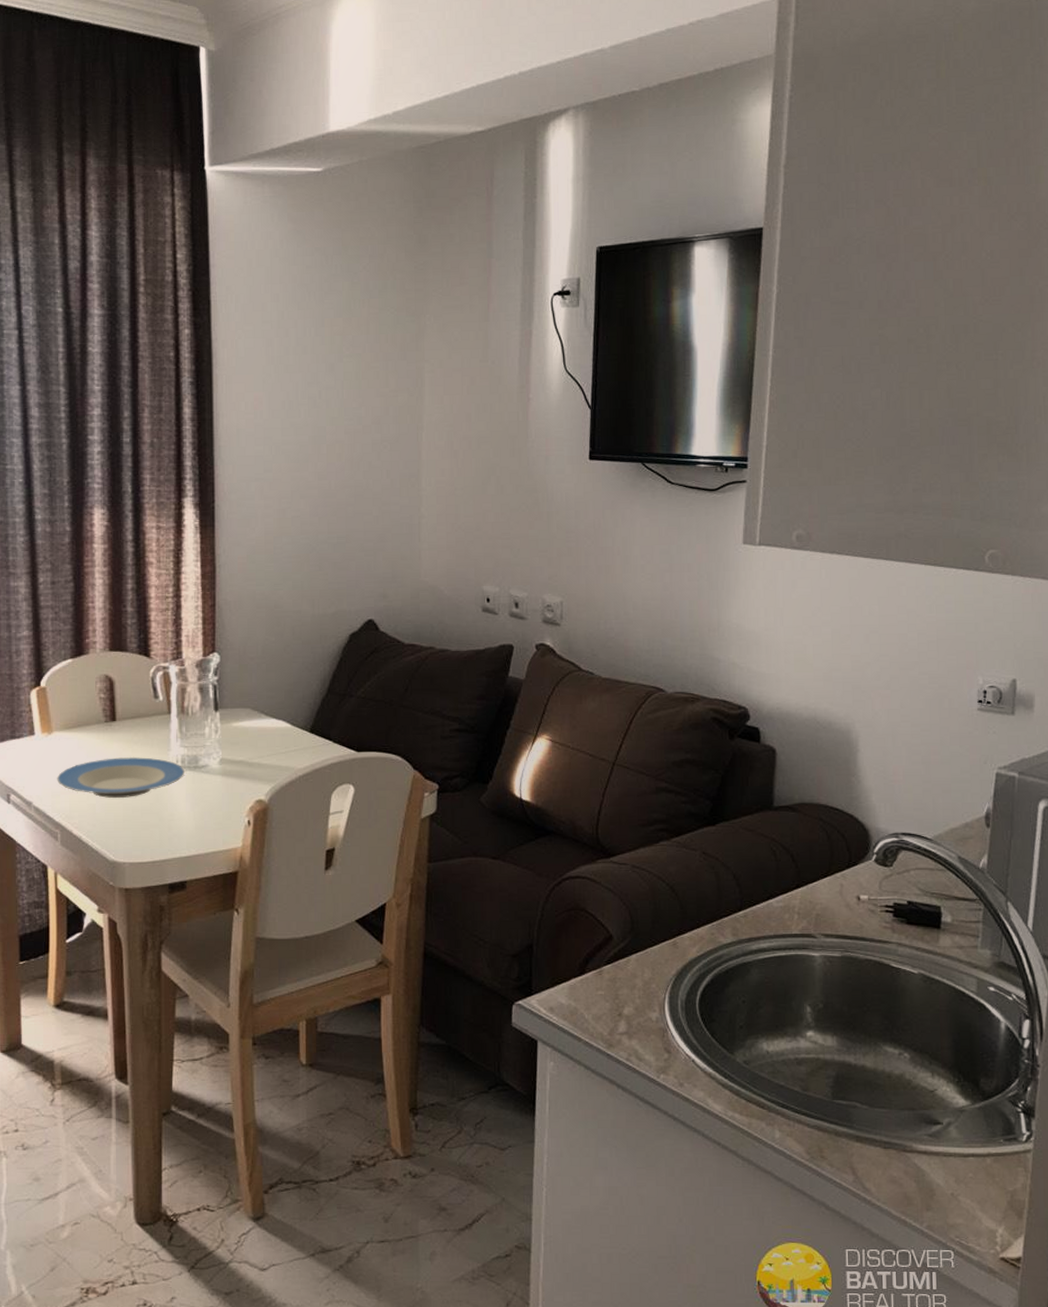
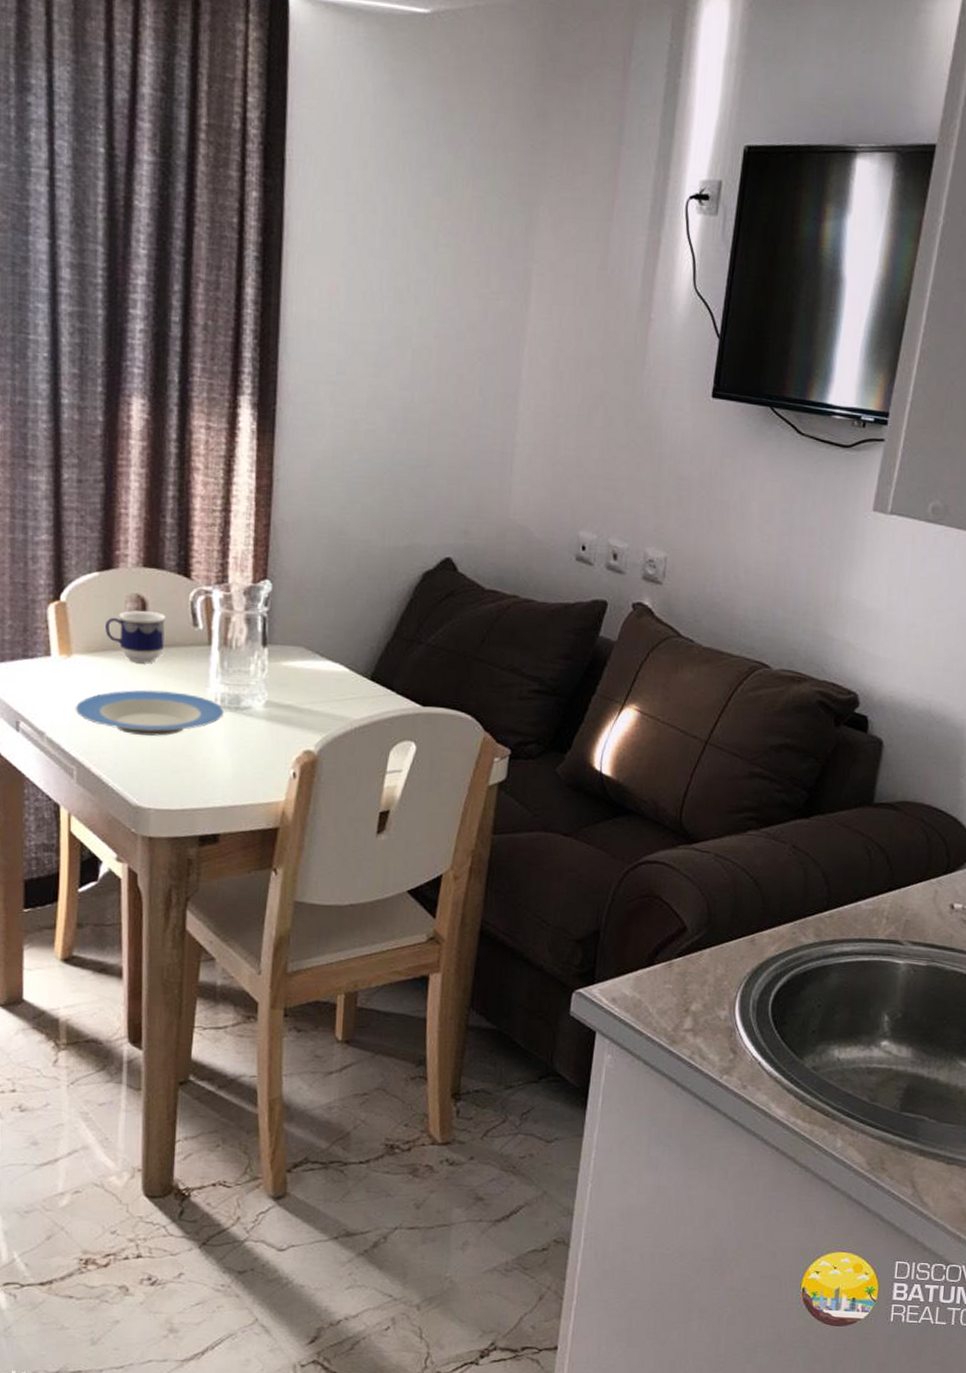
cup: none [80,688,131,734] -> present [105,610,166,663]

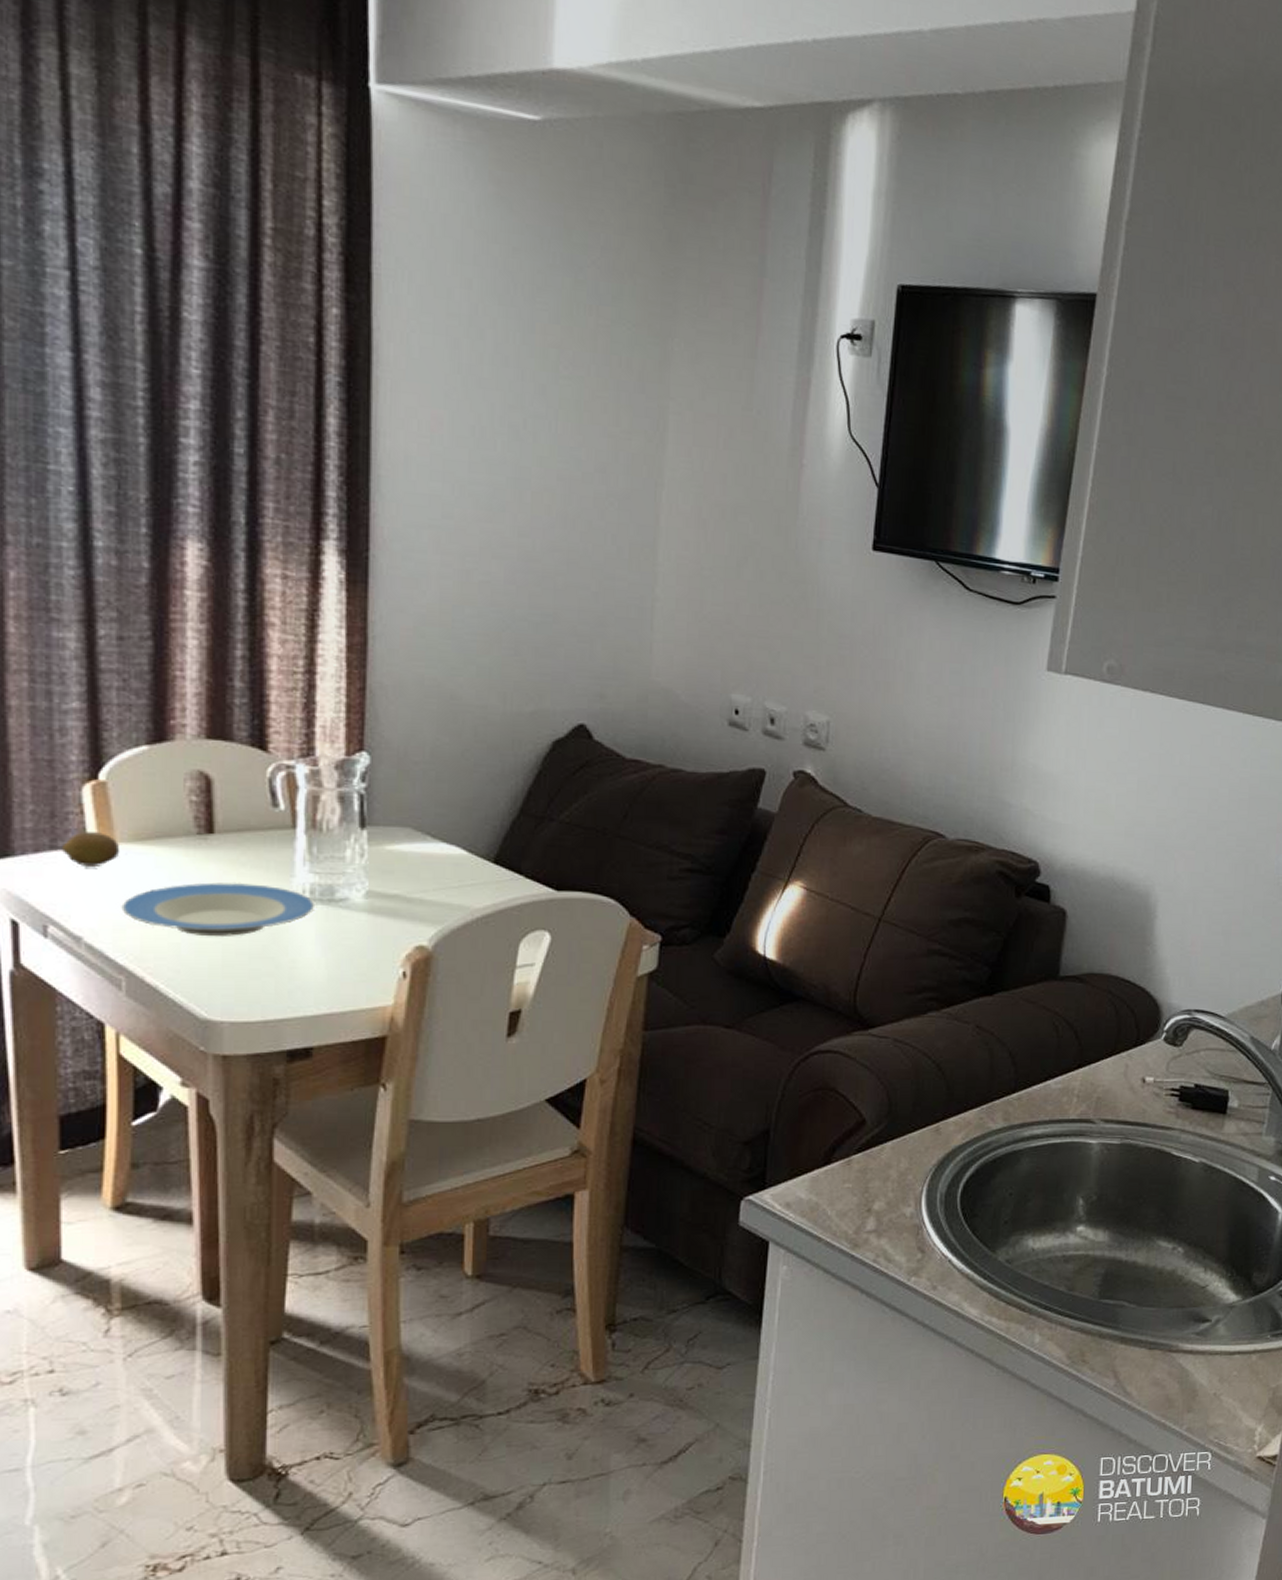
fruit: none [32,644,75,674] -> present [62,832,120,867]
cup: present [105,610,166,663] -> none [159,789,238,851]

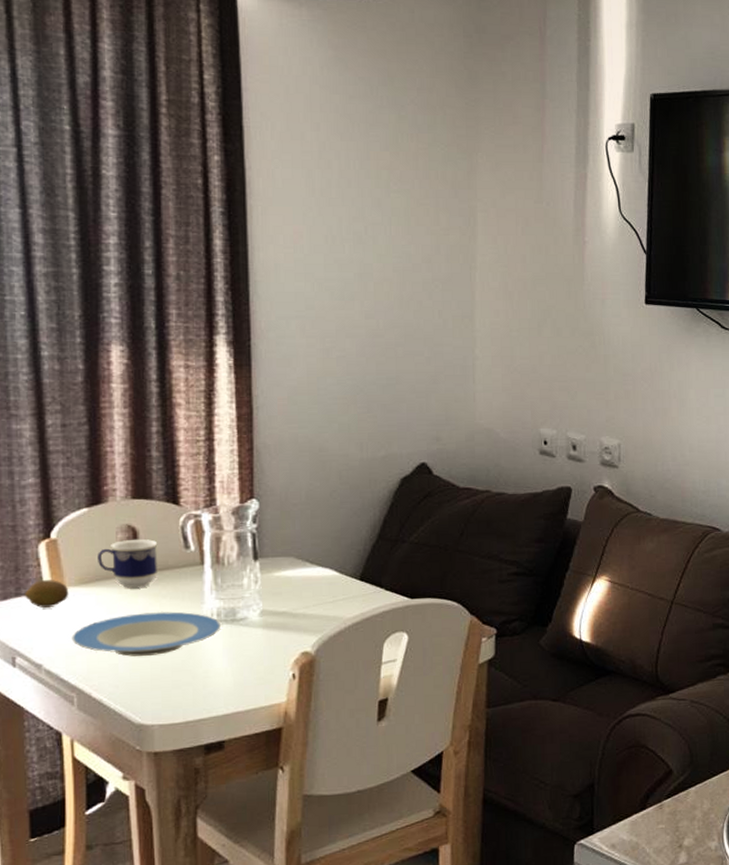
cup: none [159,789,238,851] -> present [98,539,158,588]

